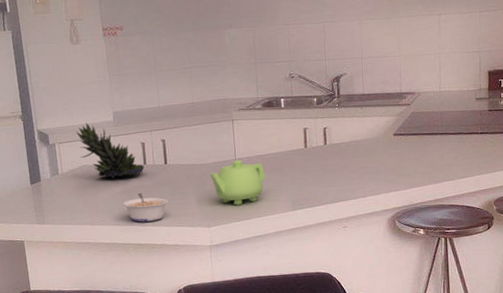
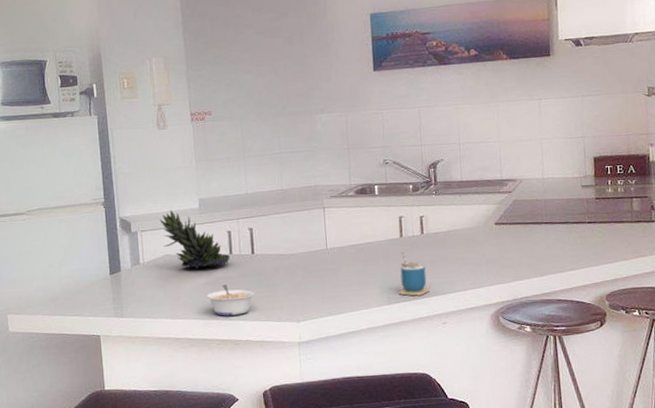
teapot: present [210,159,266,205] -> none [300,249,359,299]
cup: none [303,160,332,203] -> present [398,250,430,296]

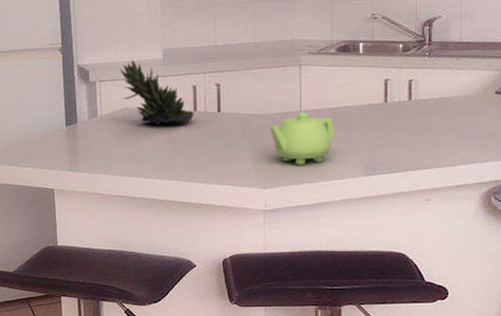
legume: present [205,284,255,316] -> none [166,144,219,177]
teapot: none [300,249,359,299] -> present [270,112,336,165]
cup: present [398,250,430,296] -> none [378,117,414,168]

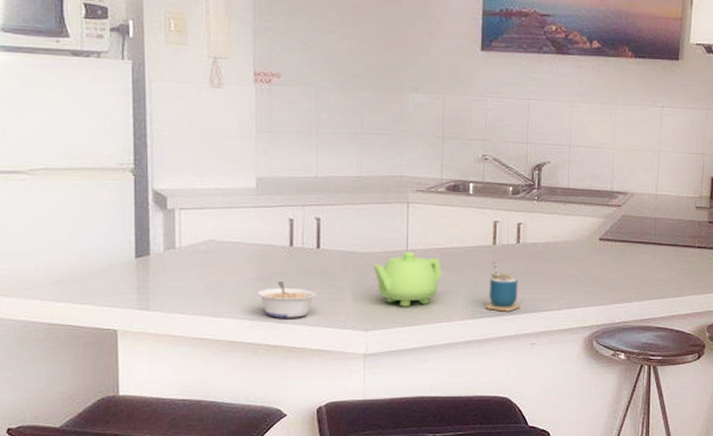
succulent plant: present [120,59,194,125] -> none [204,186,290,260]
legume: none [166,144,219,177] -> present [256,282,317,318]
cup: none [378,117,414,168] -> present [485,260,520,312]

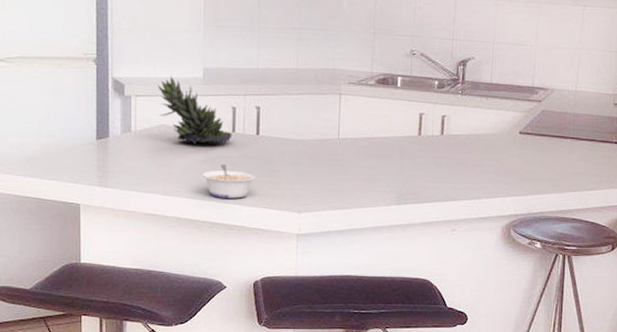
succulent plant: none [204,186,290,260] -> present [157,76,232,144]
teapot: present [374,251,443,307] -> none [308,139,371,192]
cup: present [485,260,520,312] -> none [409,150,443,199]

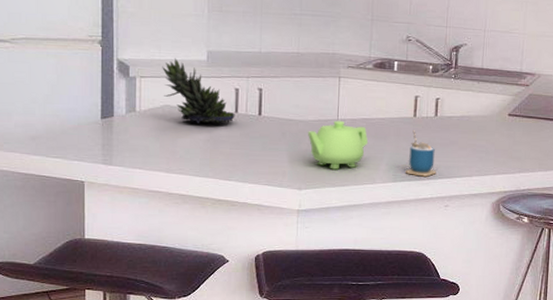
legume: present [201,164,256,199] -> none [204,143,258,176]
teapot: none [308,139,371,192] -> present [308,120,369,170]
cup: none [409,150,443,199] -> present [405,130,436,177]

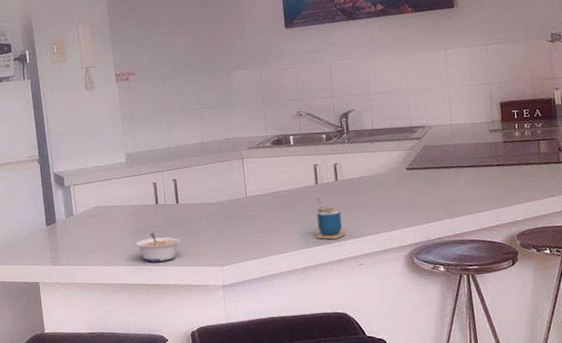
succulent plant: present [162,58,235,124] -> none [90,164,156,219]
legume: none [204,143,258,176] -> present [135,233,181,262]
teapot: present [308,120,369,170] -> none [222,197,278,244]

